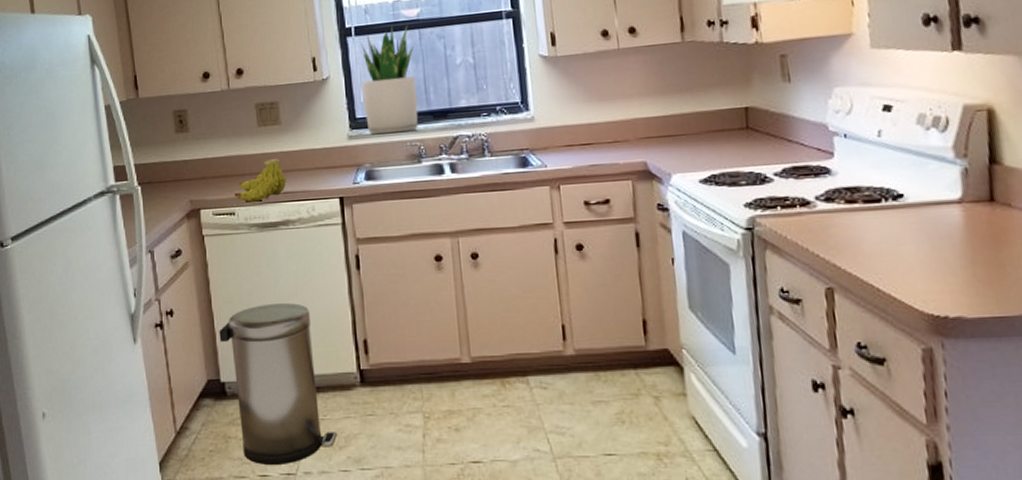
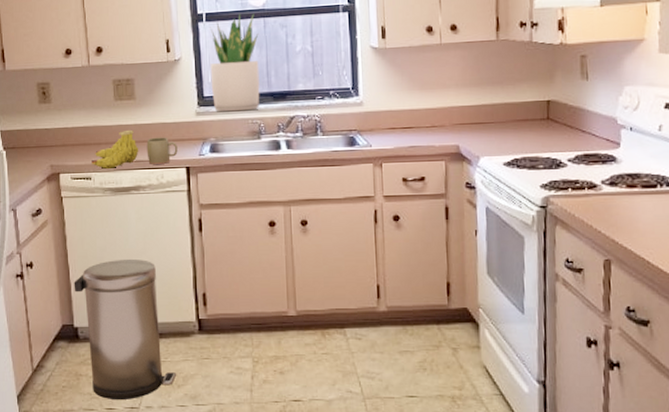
mug: none [294,164,330,196] -> present [146,137,178,164]

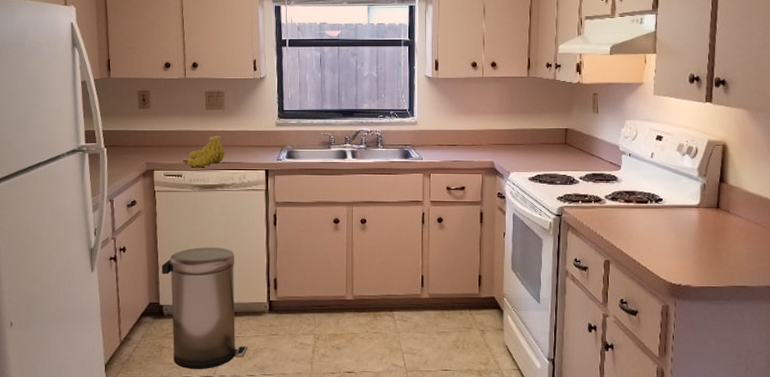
mug: present [146,137,178,164] -> none [232,143,259,166]
planter: present [210,13,260,112] -> none [290,41,333,124]

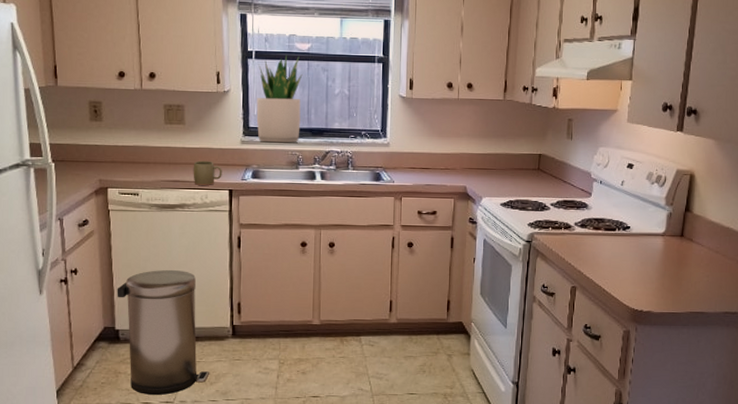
fruit: present [183,135,225,168] -> none [140,152,186,186]
mug: none [232,143,259,166] -> present [193,160,222,185]
planter: none [290,41,333,124] -> present [256,54,303,143]

